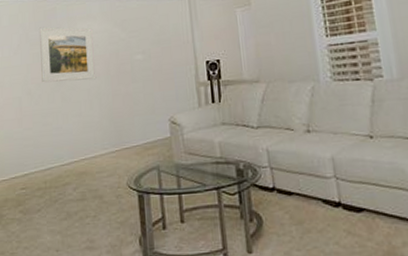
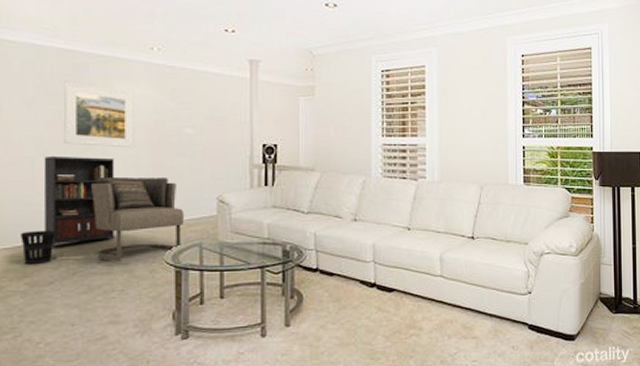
wastebasket: none [14,161,39,194] -> present [20,230,55,264]
bookcase: none [28,91,85,175] -> present [43,157,115,245]
armchair: none [63,104,142,189] -> present [90,176,184,263]

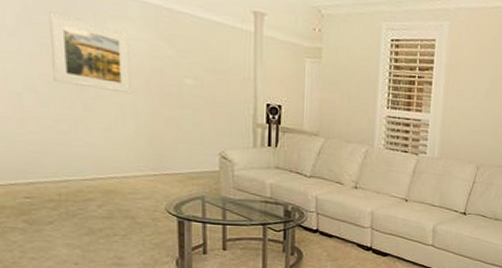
wastebasket: present [20,230,55,264] -> none [14,169,51,203]
bookcase: present [43,157,115,245] -> none [32,93,114,186]
armchair: present [90,176,184,263] -> none [85,120,186,209]

